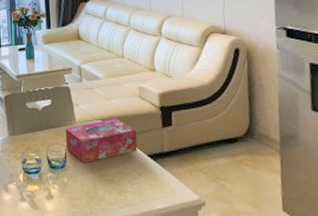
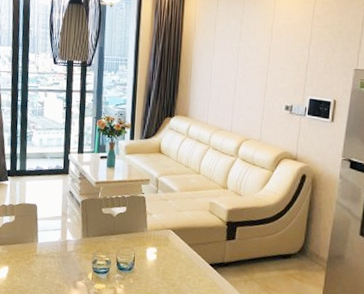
tissue box: present [65,118,138,164] -> none [135,228,202,268]

